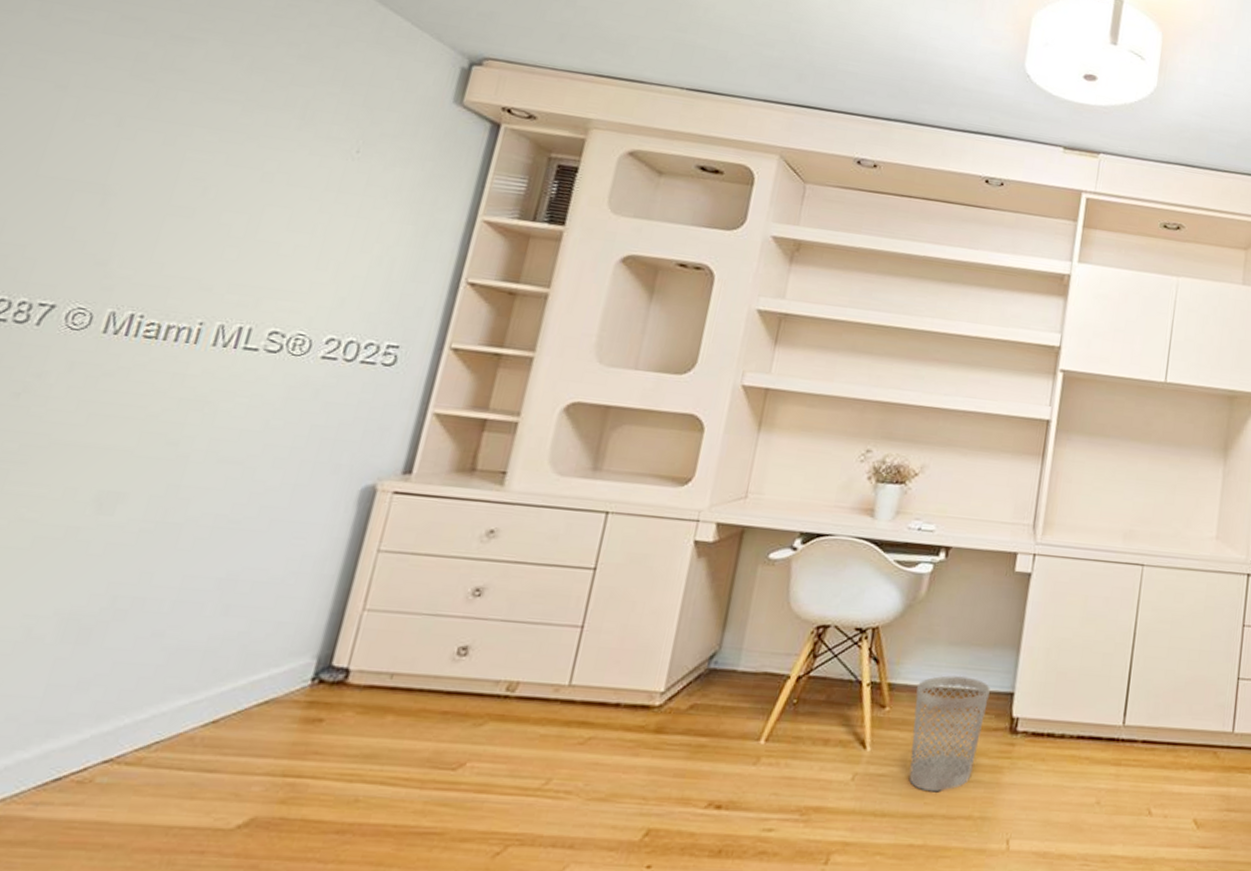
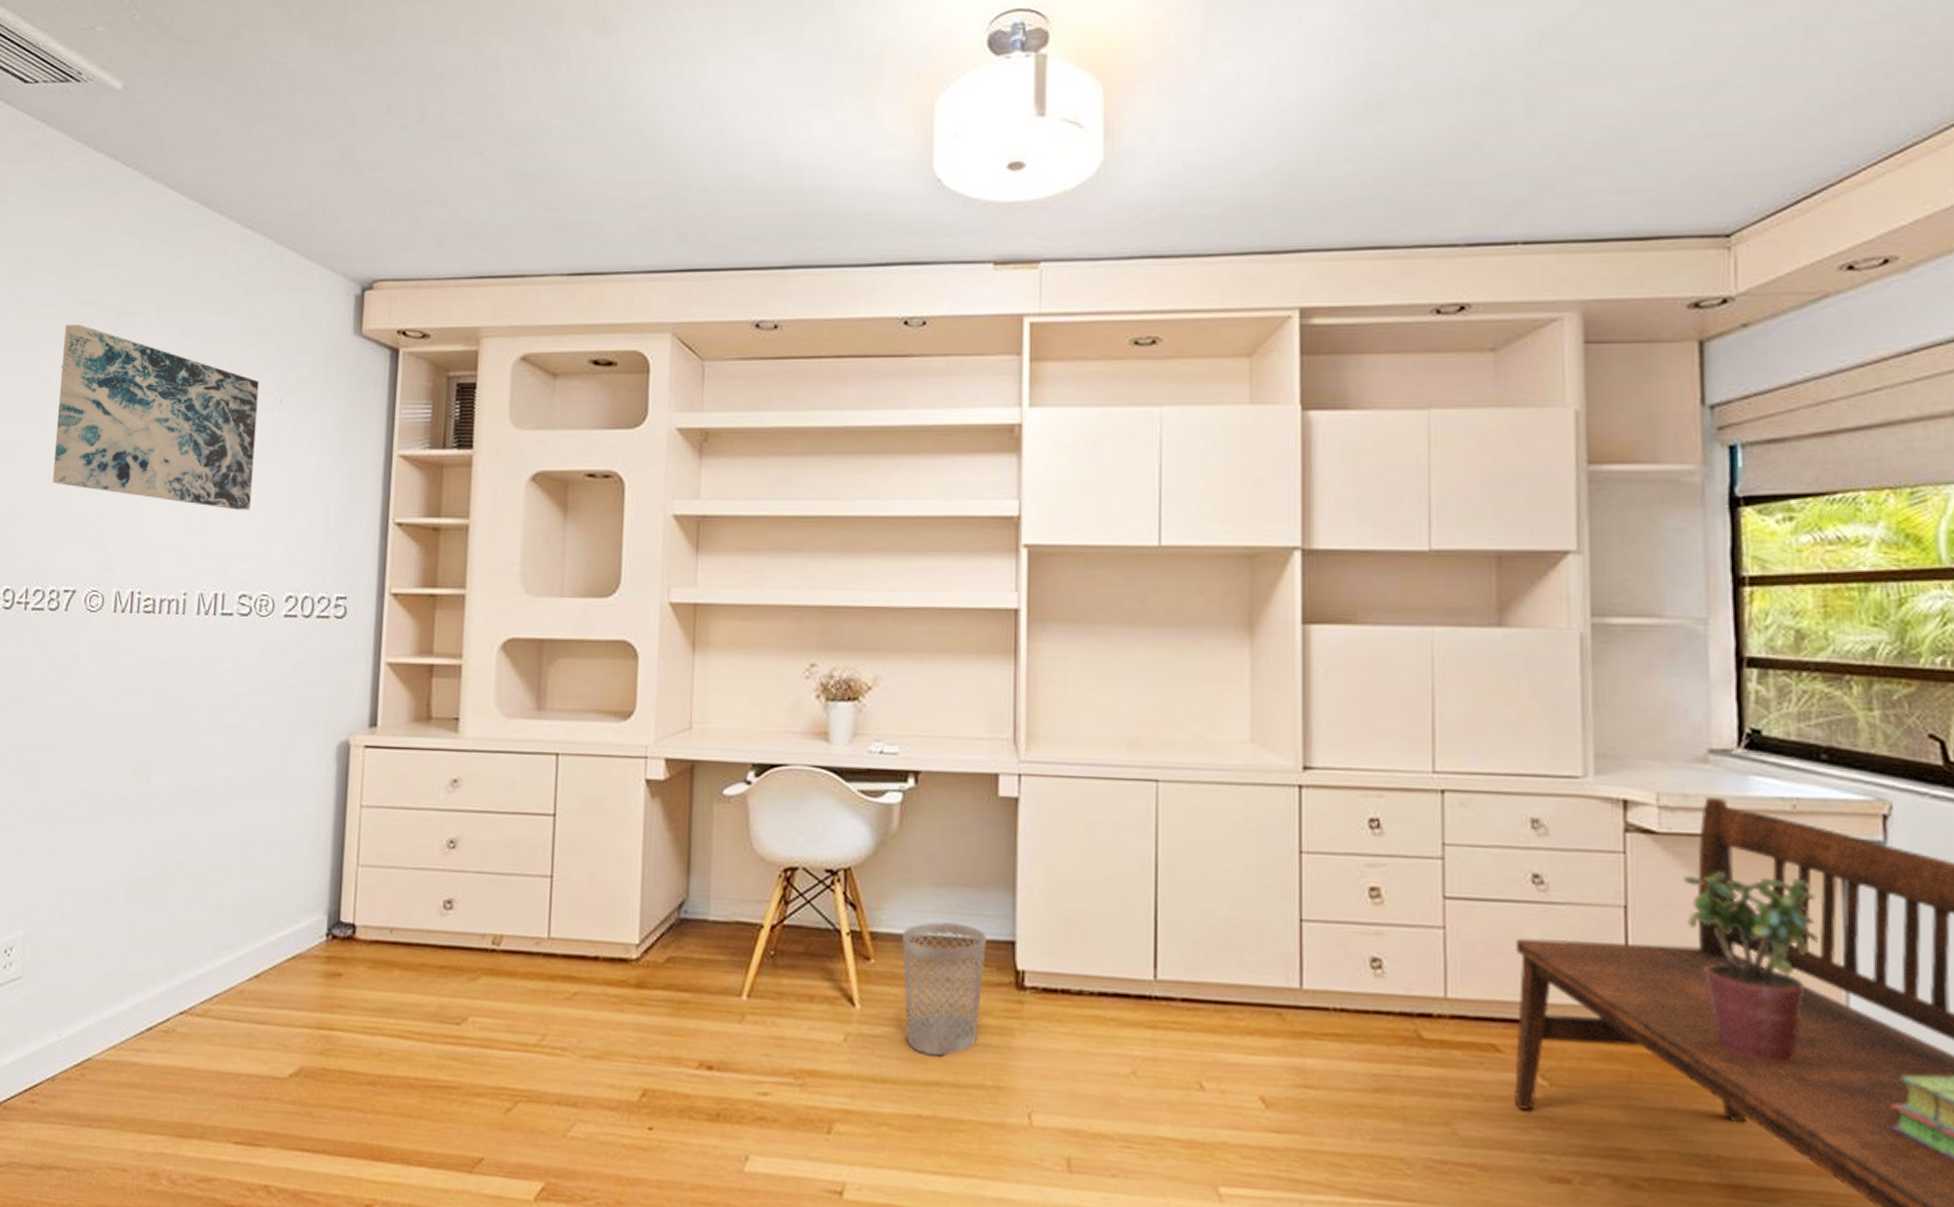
wall art: none [48,35,336,251] -> present [53,325,259,511]

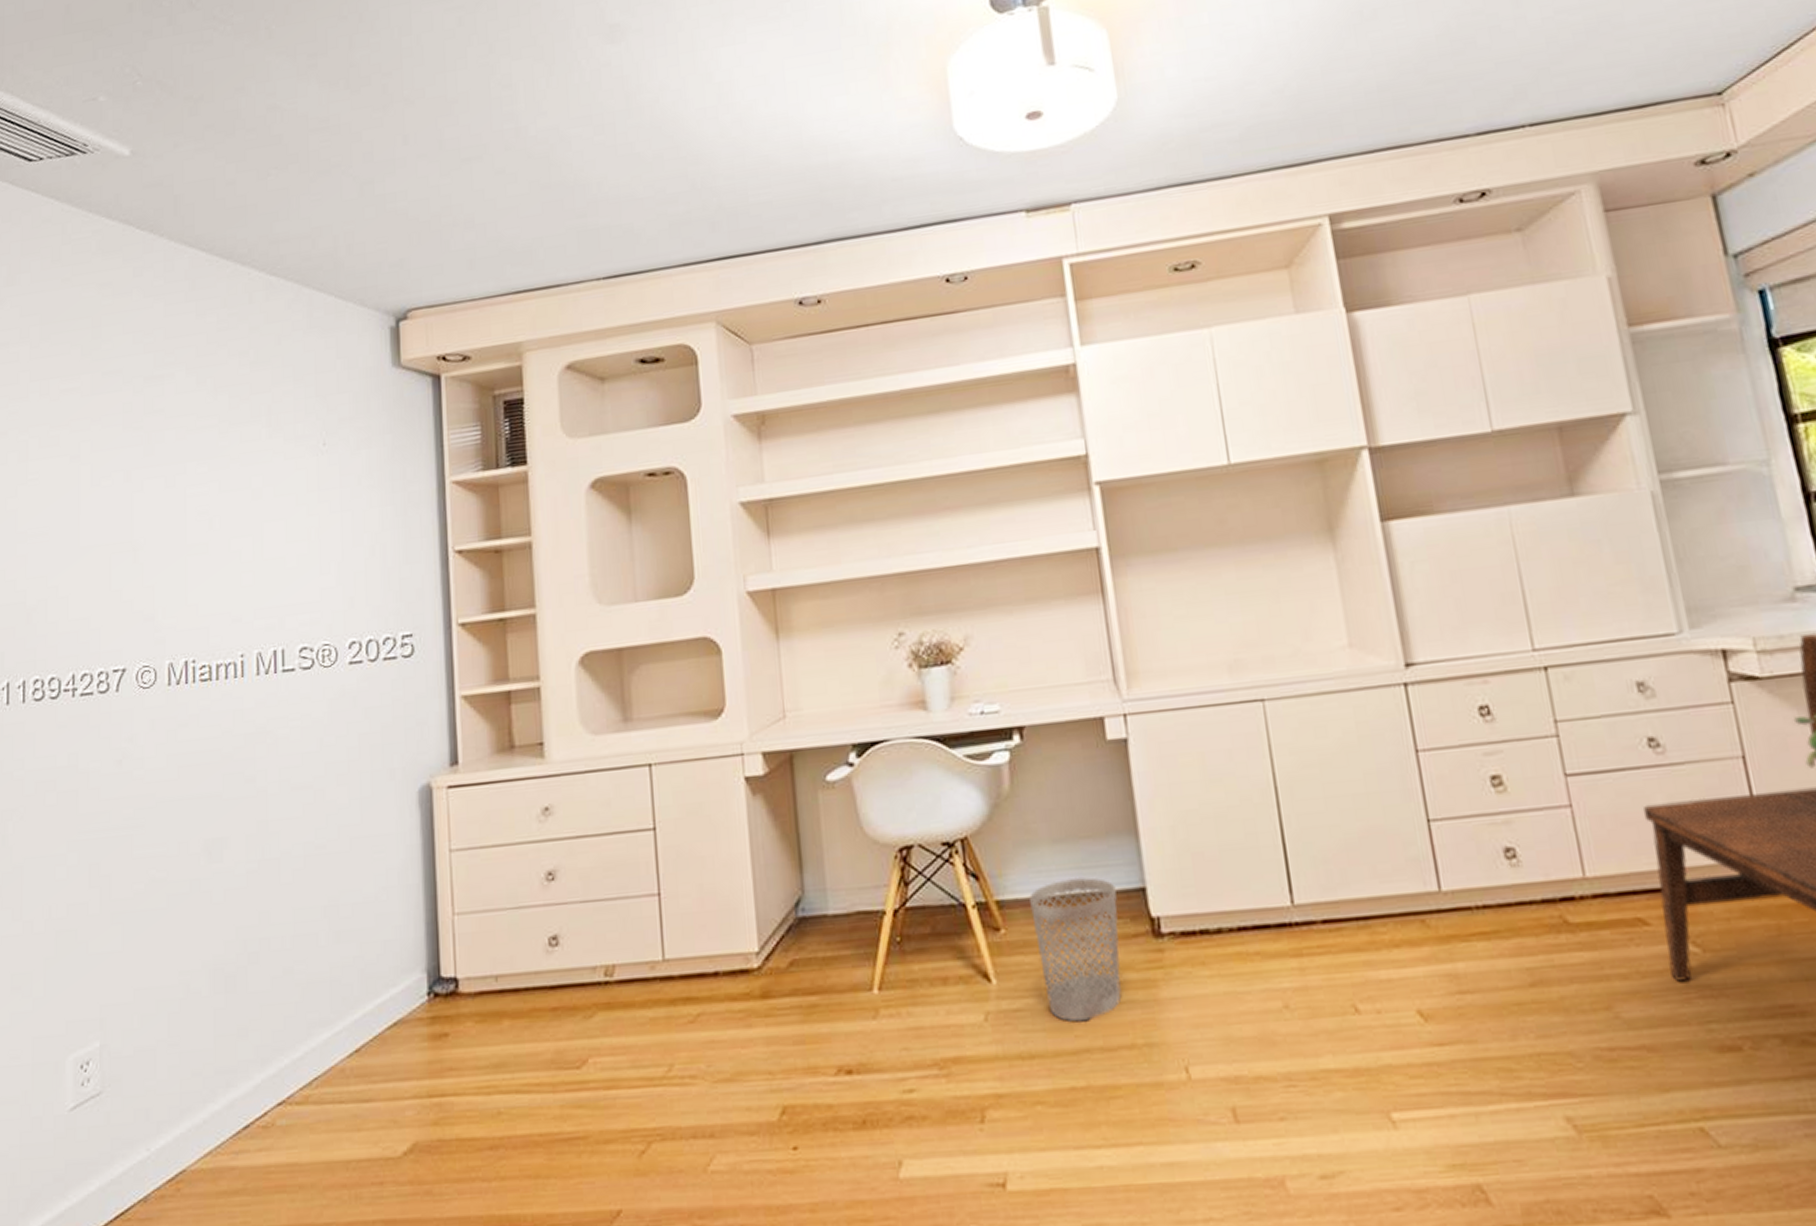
wall art: present [53,325,259,511] -> none [91,395,302,562]

